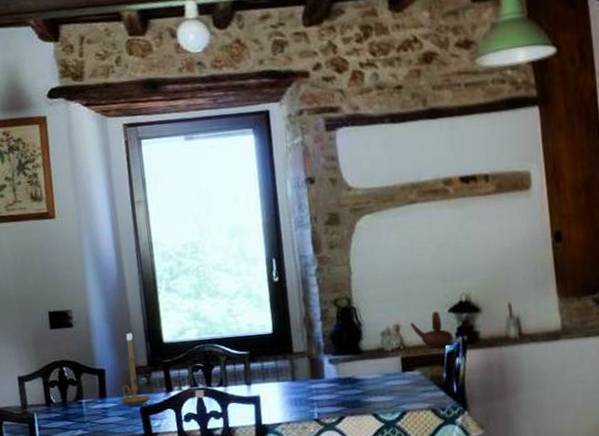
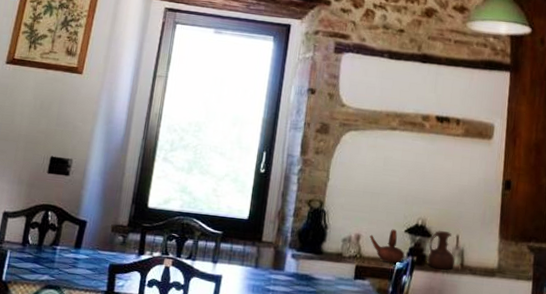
candle holder: present [119,332,151,406] -> none [92,191,122,263]
ceramic pitcher: none [478,302,511,345] -> present [426,231,455,270]

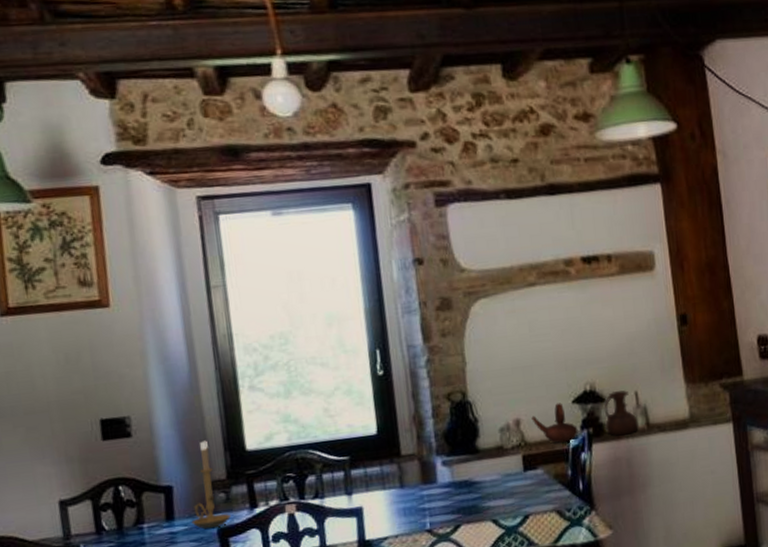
candle holder: none [92,191,122,263] -> present [191,440,231,529]

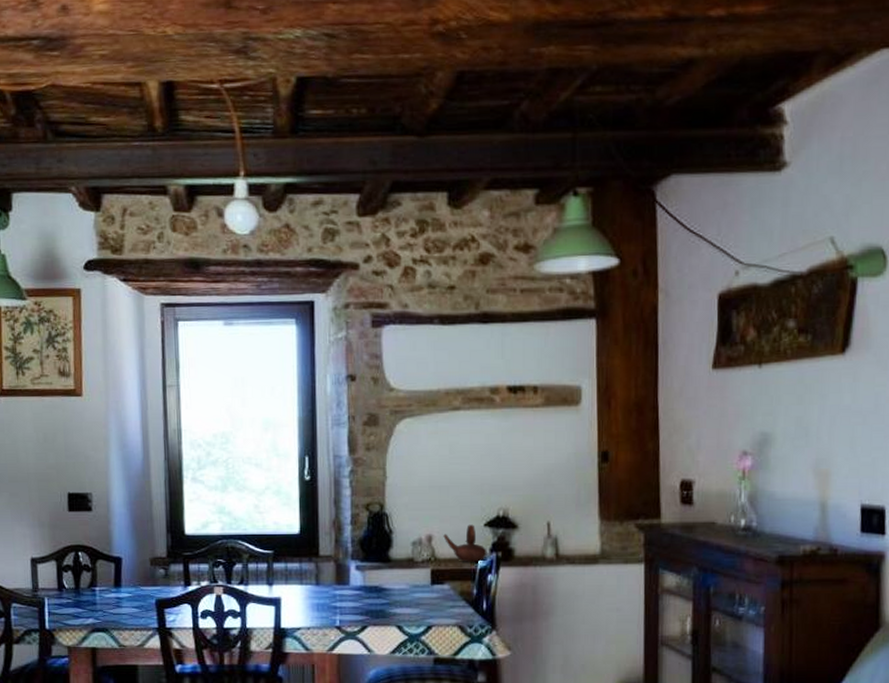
candle holder: present [191,440,231,529] -> none [135,521,168,598]
ceramic pitcher: present [603,390,638,437] -> none [513,520,547,564]

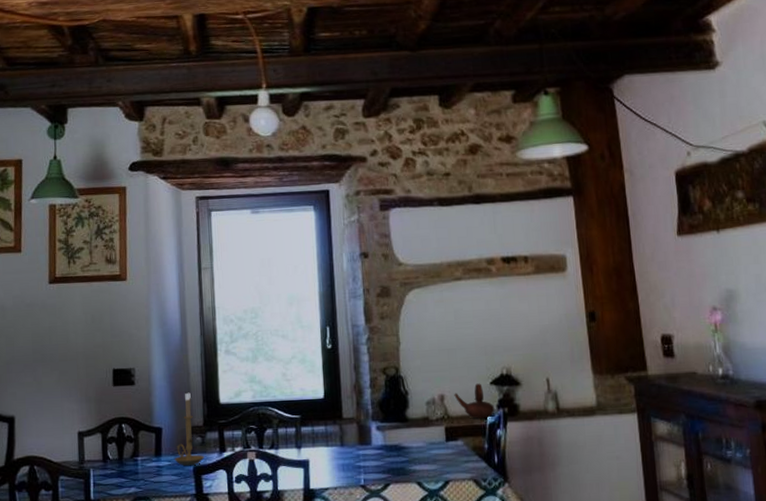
candle holder: none [135,521,168,598] -> present [174,392,204,465]

